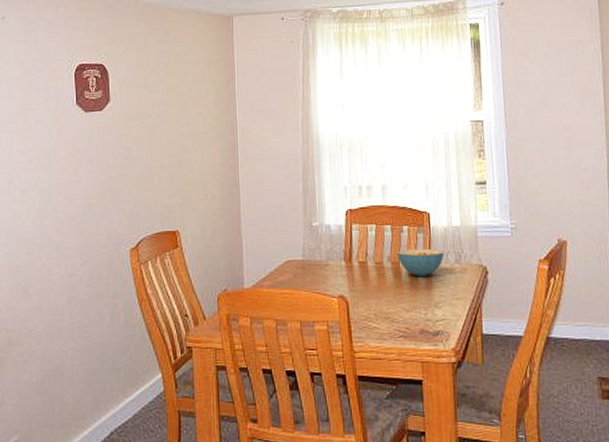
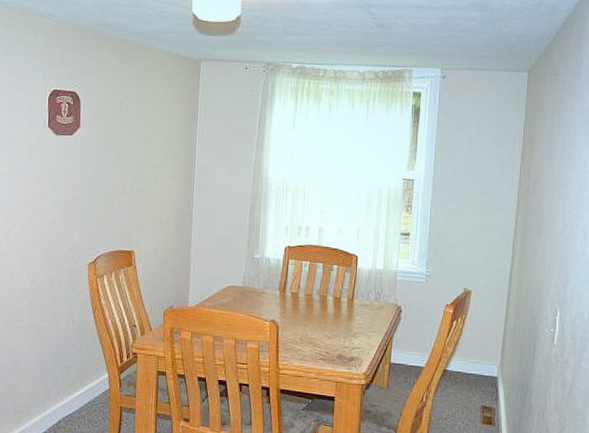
cereal bowl: present [398,248,445,276] -> none [326,285,366,310]

